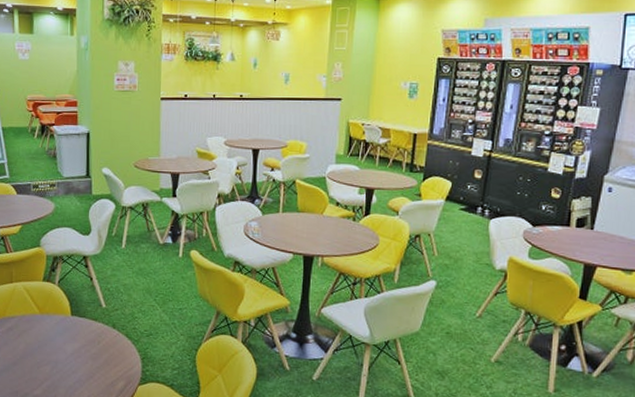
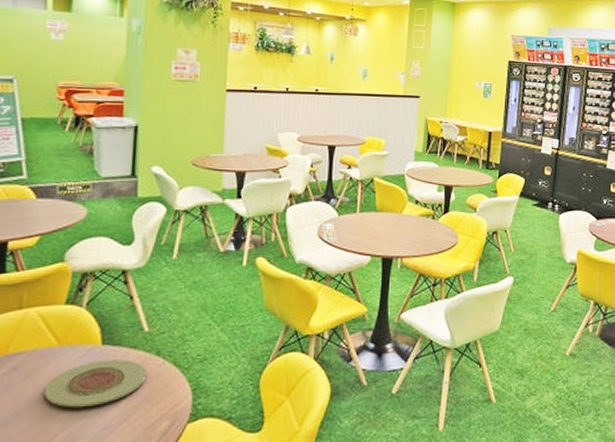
plate: none [32,327,106,364] -> present [44,359,147,408]

